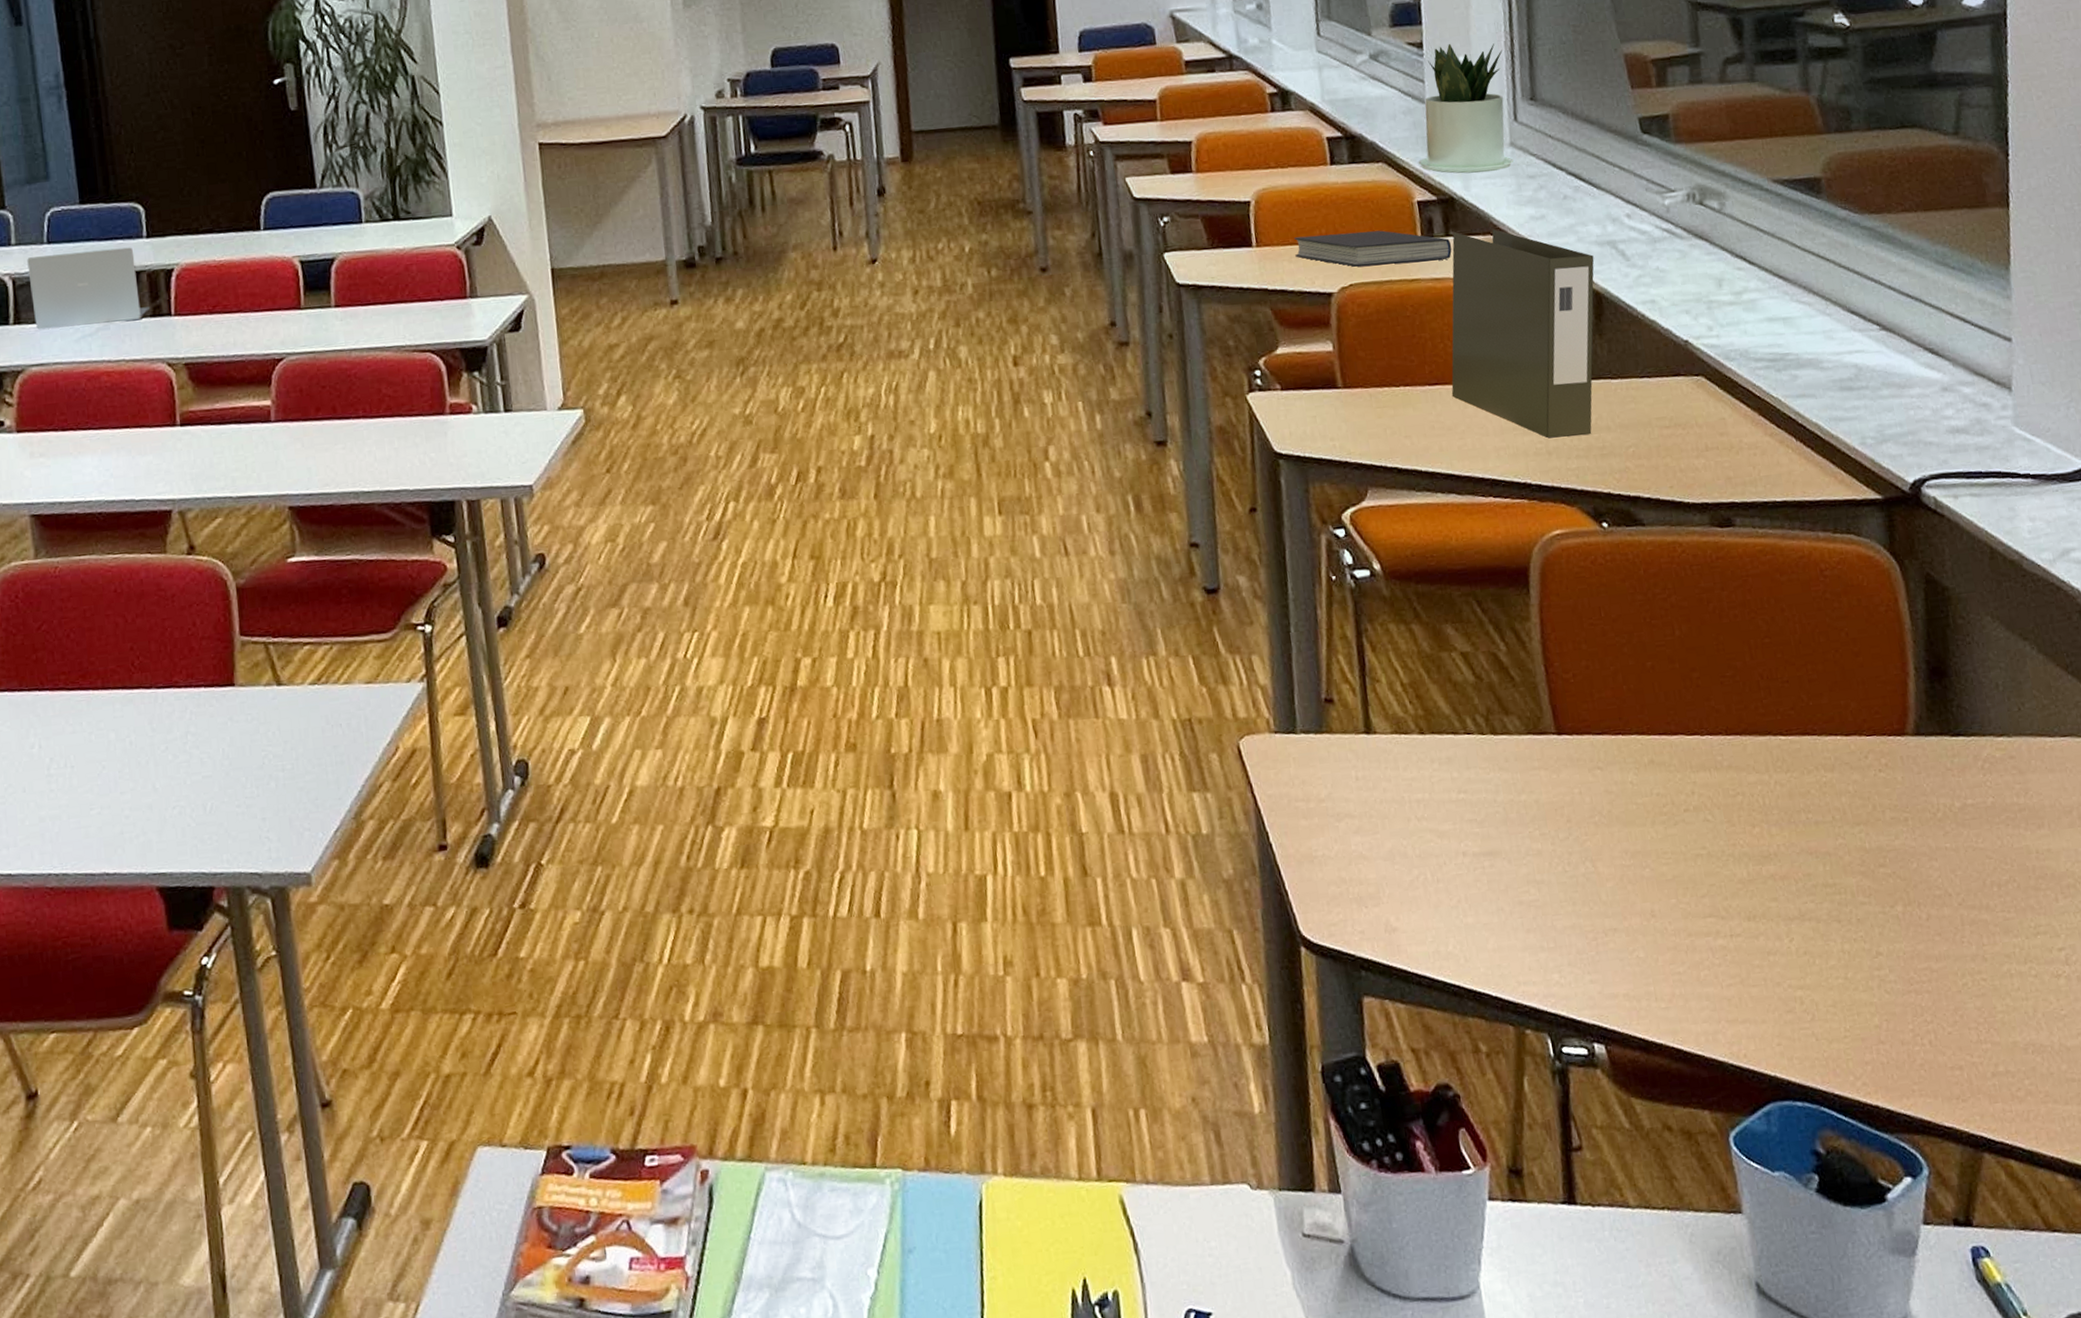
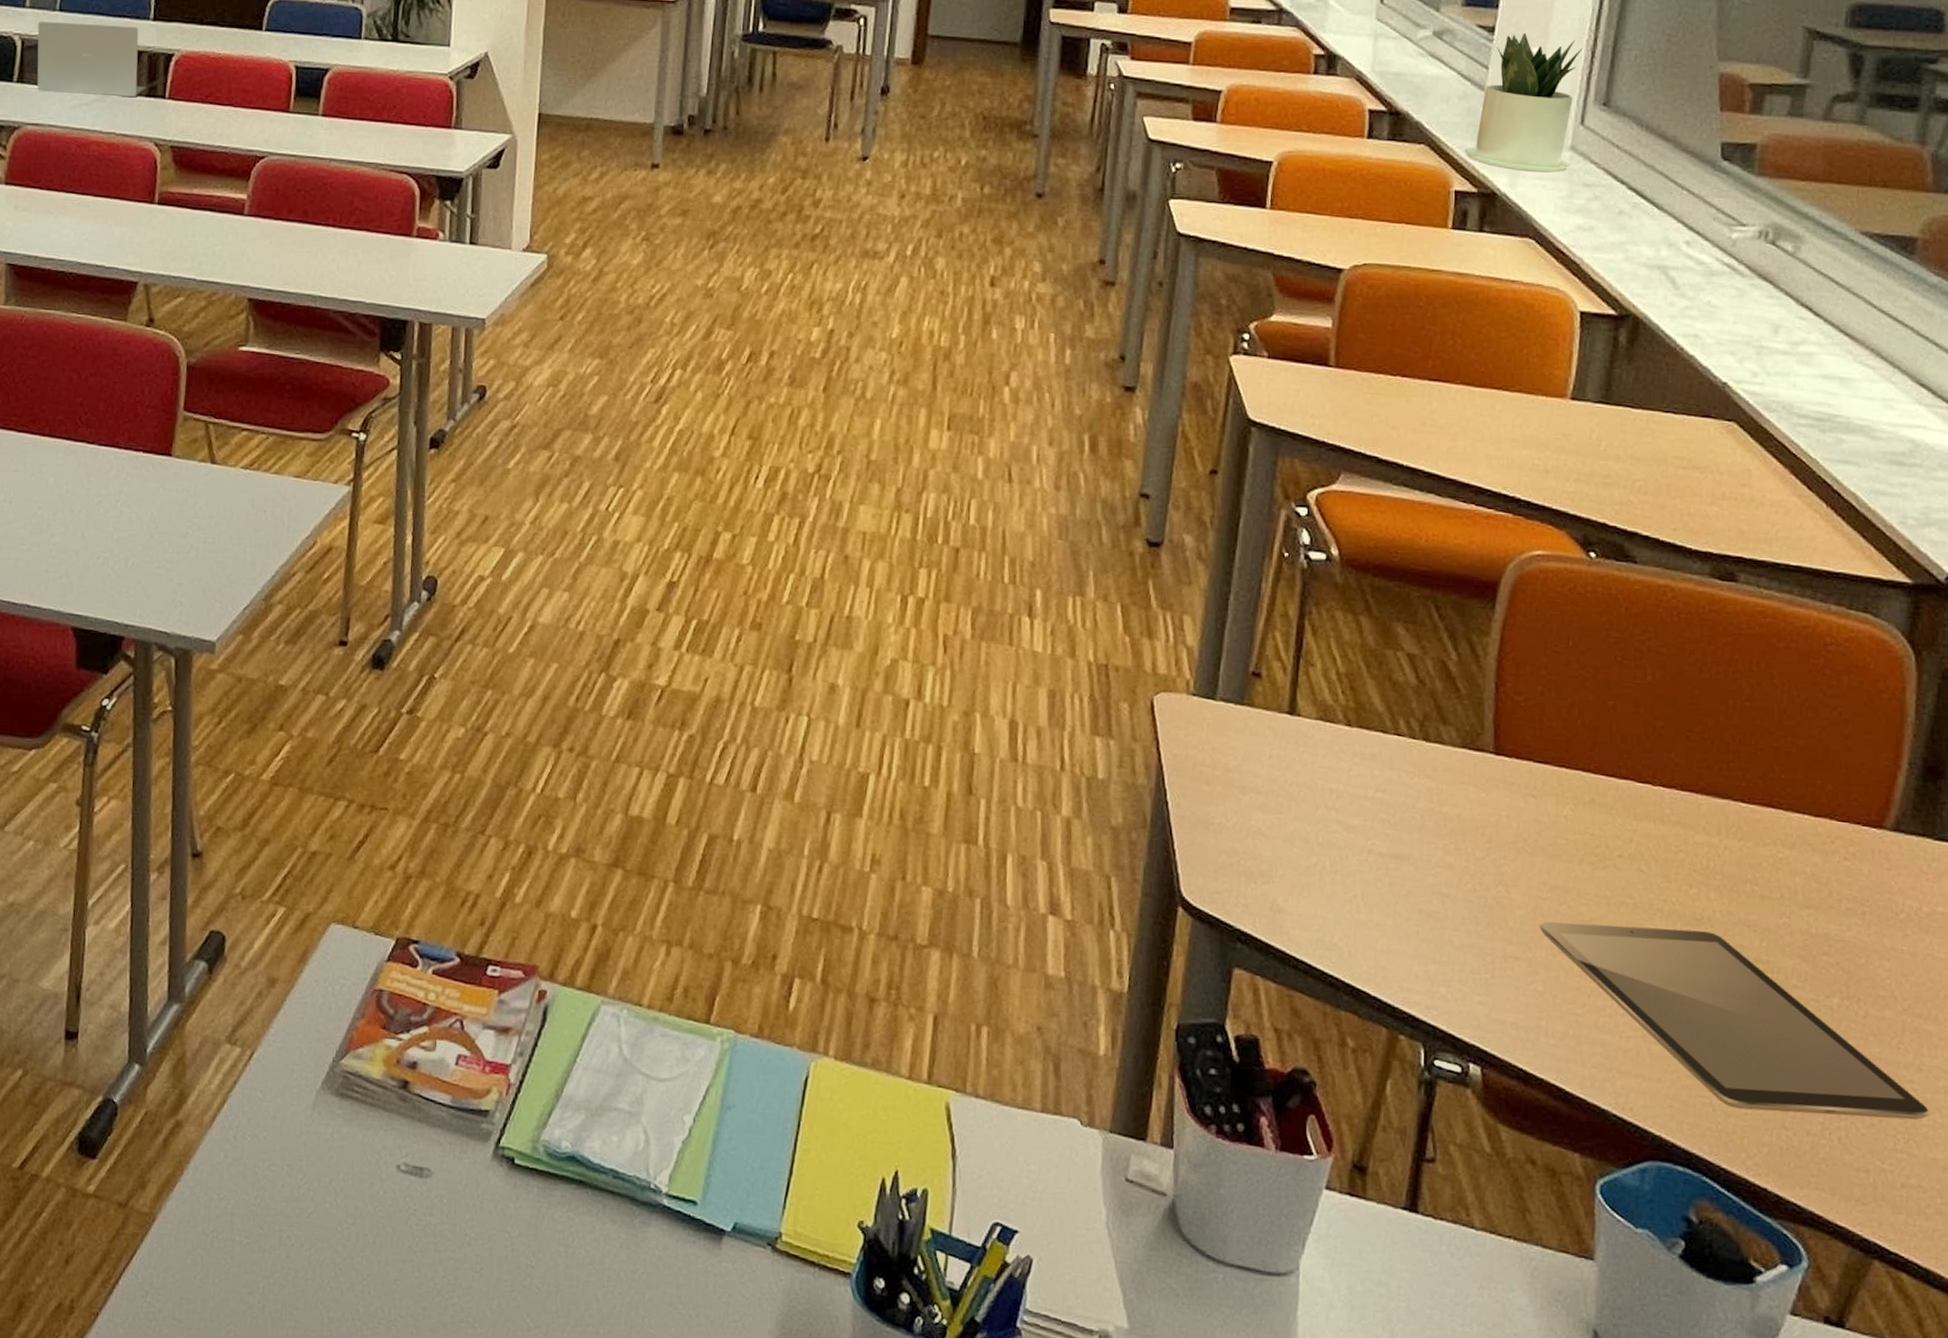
book: present [1294,230,1452,267] -> none [1310,206,1484,255]
binder: present [1451,229,1595,438] -> none [1451,229,1640,461]
tablet: none [1629,866,2002,1034] -> present [1539,922,1931,1120]

